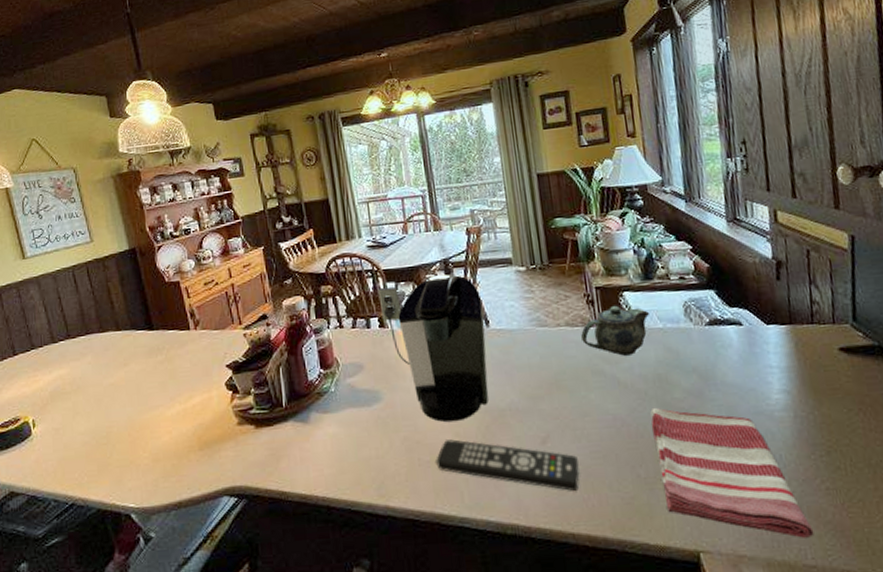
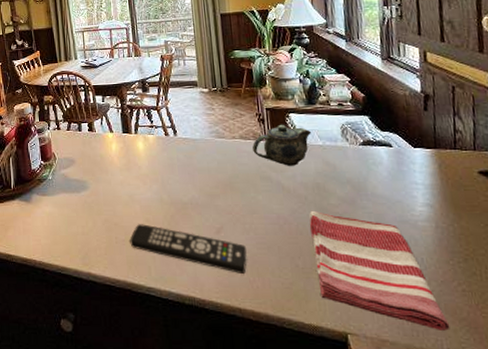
coffee maker: present [377,274,489,423] -> none [88,92,174,210]

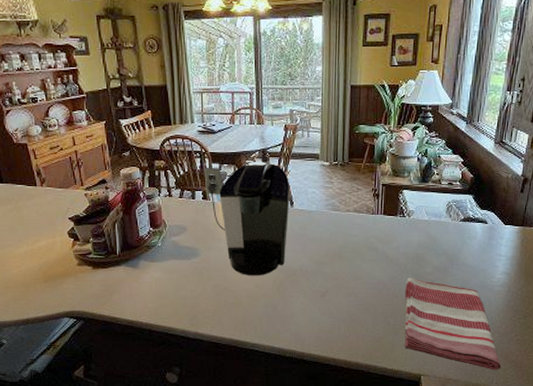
coffee maker: none [88,92,174,210] -> present [204,162,290,276]
remote control: present [130,224,247,274] -> none [238,289,346,330]
teapot: present [252,124,312,166] -> none [365,199,421,238]

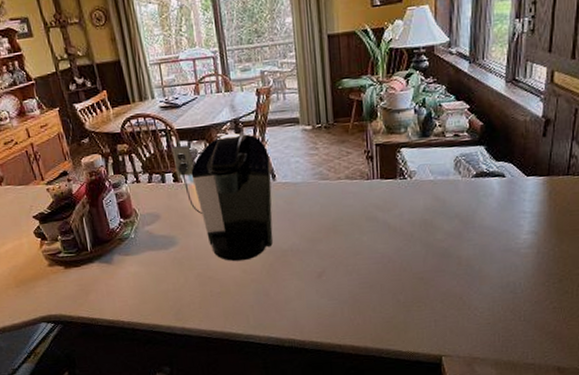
dish towel: present [404,277,502,370] -> none [414,247,537,344]

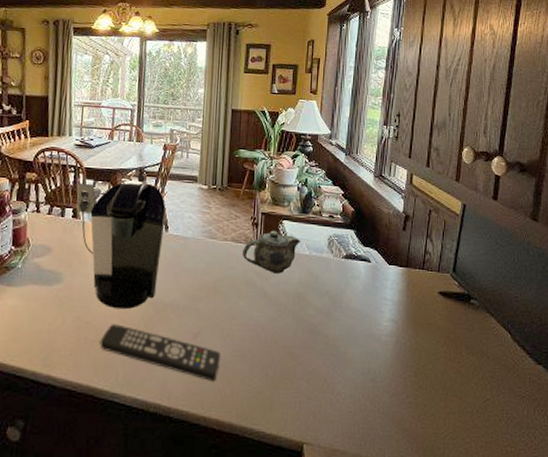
remote control: none [225,275,349,313] -> present [100,324,220,381]
teapot: none [359,160,424,205] -> present [242,230,301,274]

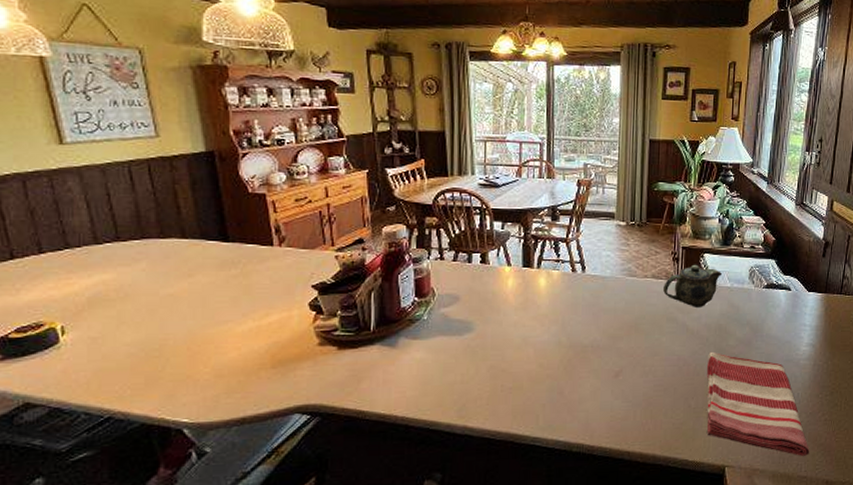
coffee maker: present [76,180,166,310] -> none [484,220,582,355]
remote control: present [100,324,220,381] -> none [518,369,643,417]
dish towel: none [285,319,394,440] -> present [707,351,810,456]

